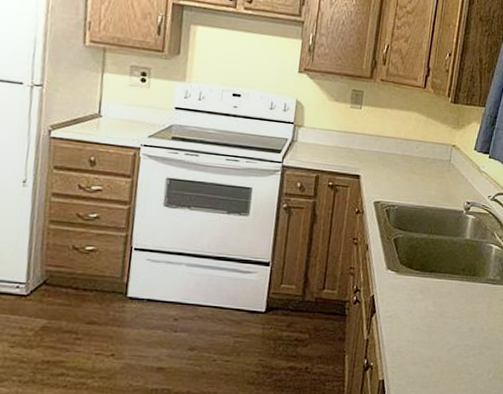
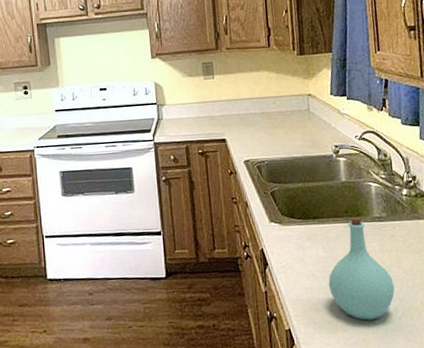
bottle: none [430,276,492,379] -> present [328,217,395,320]

